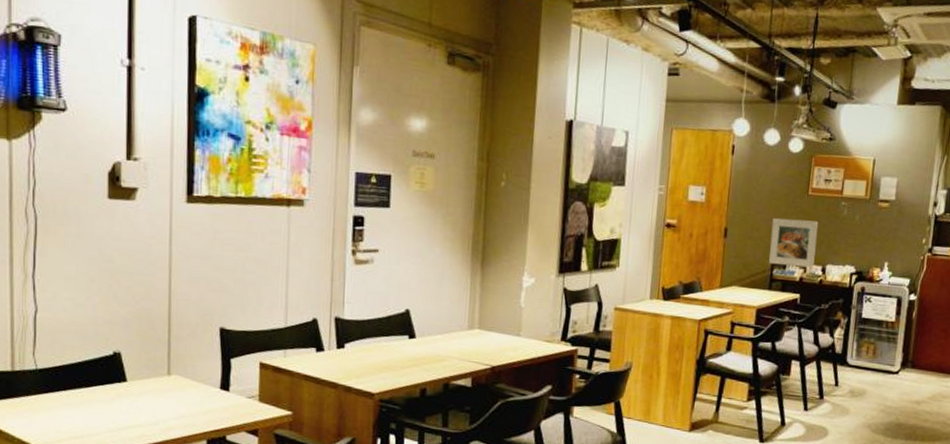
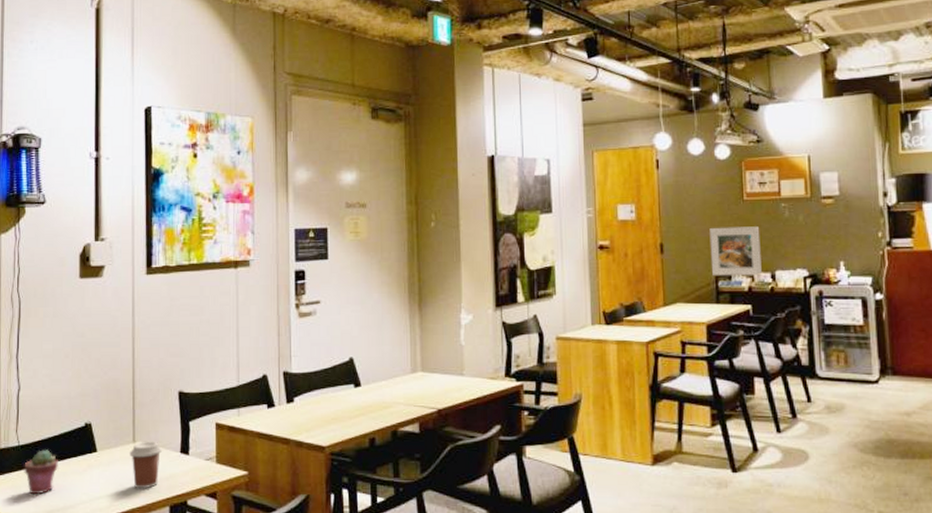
potted succulent: none [43,375,82,420] -> present [24,450,58,495]
coffee cup: none [164,374,200,422] -> present [129,441,162,489]

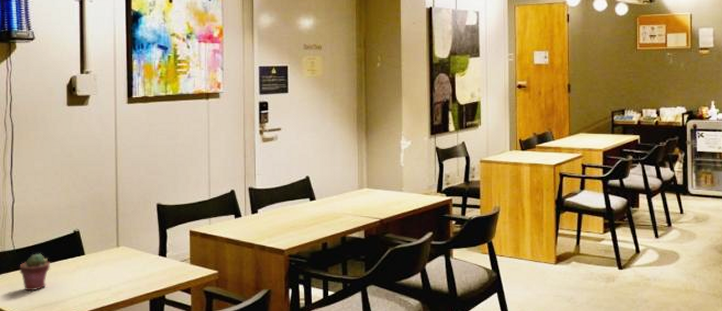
coffee cup: present [129,441,162,489] -> none [114,245,142,286]
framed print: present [709,226,762,276] -> none [608,71,649,112]

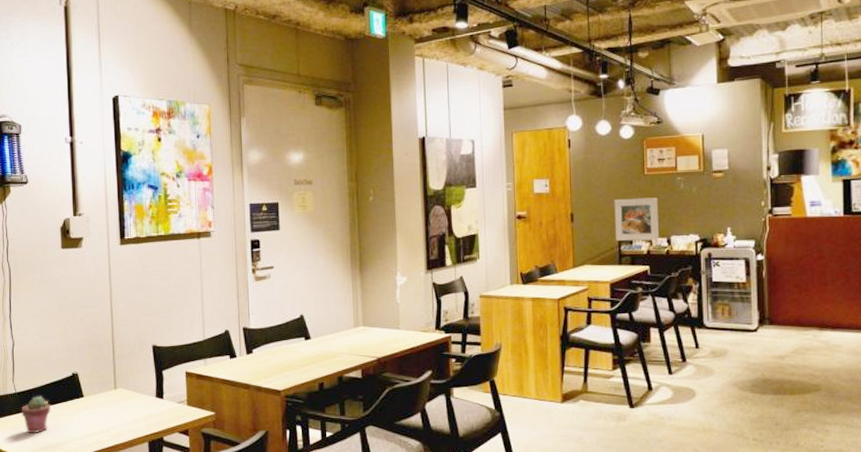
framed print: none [608,71,649,112] -> present [614,197,659,241]

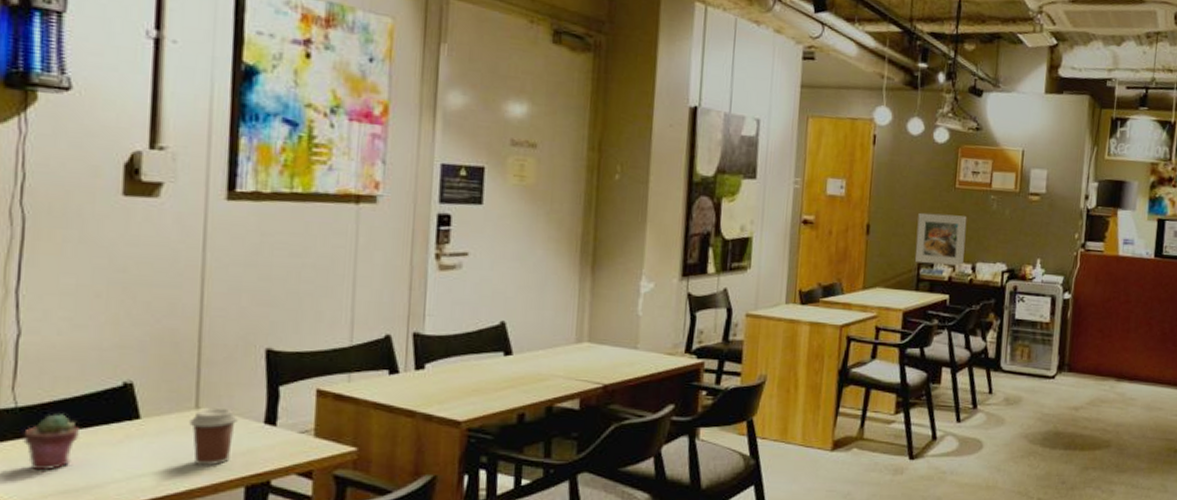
coffee cup: none [112,387,140,428] -> present [189,407,238,466]

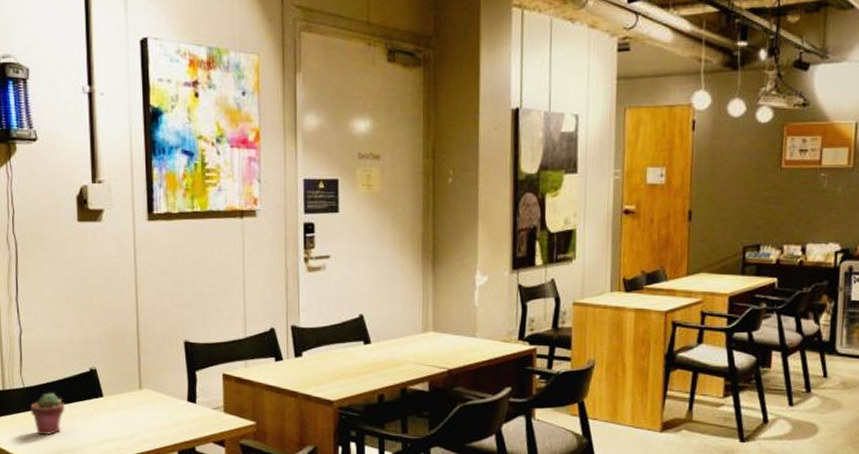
coffee cup: present [189,407,238,466] -> none [136,388,169,435]
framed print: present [915,212,967,267] -> none [739,195,795,249]

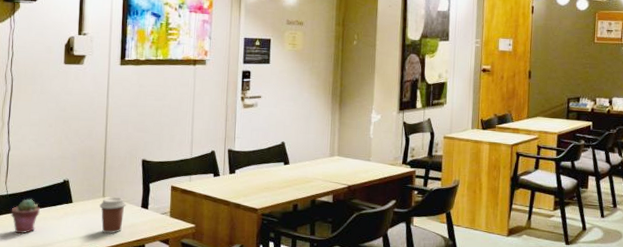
coffee cup: none [136,388,169,435] -> present [99,196,126,234]

